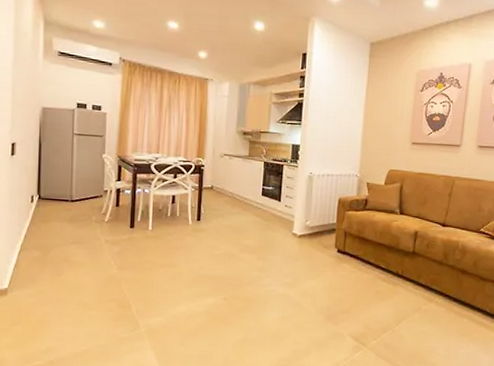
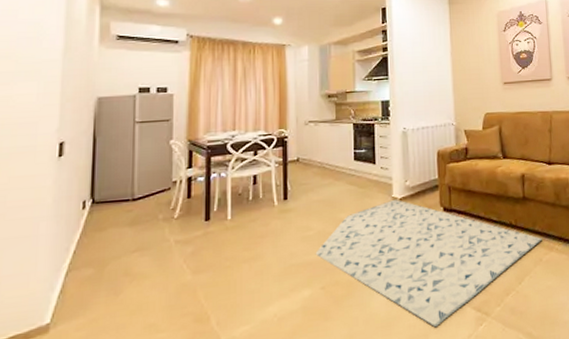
rug: none [220,235,424,347] -> present [315,199,542,328]

